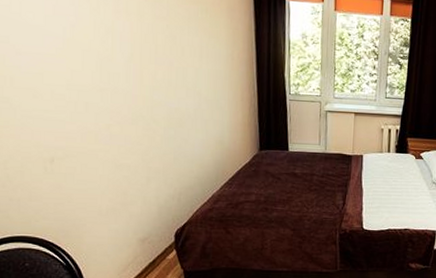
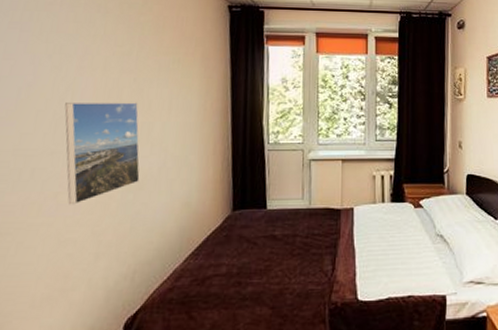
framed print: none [107,44,179,136] -> present [64,101,140,205]

